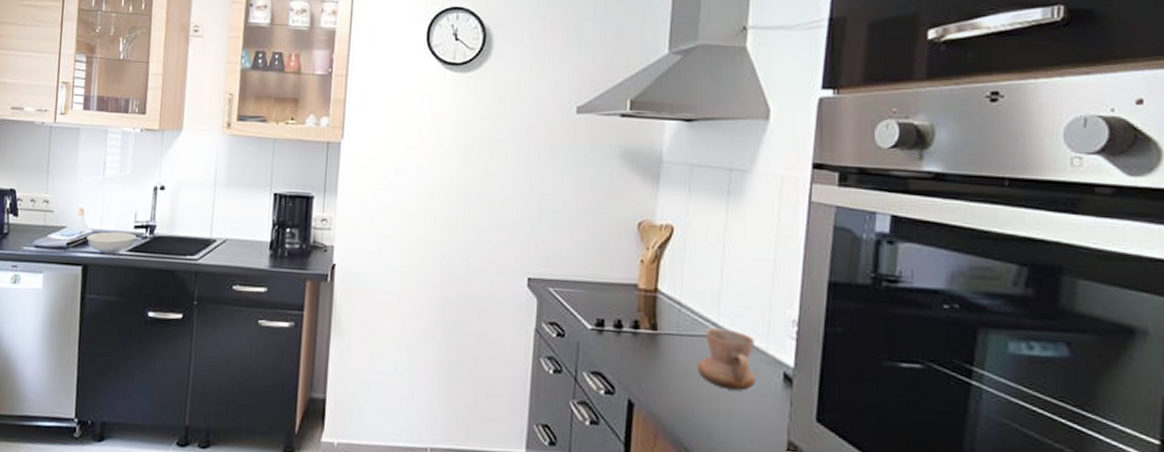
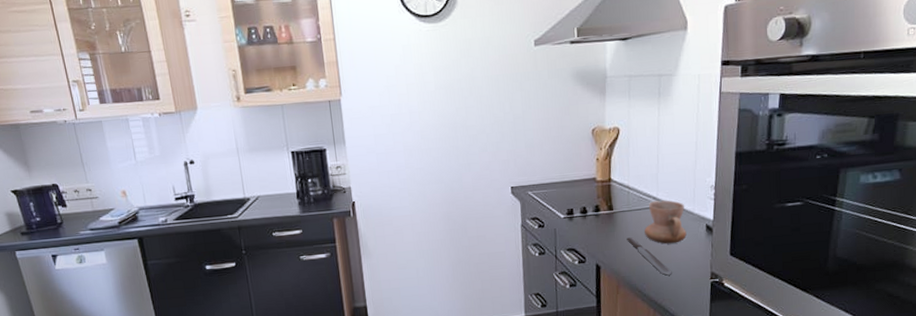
bowl: present [86,231,136,255] -> none [134,204,180,226]
knife: none [672,371,733,434] -> present [627,237,672,276]

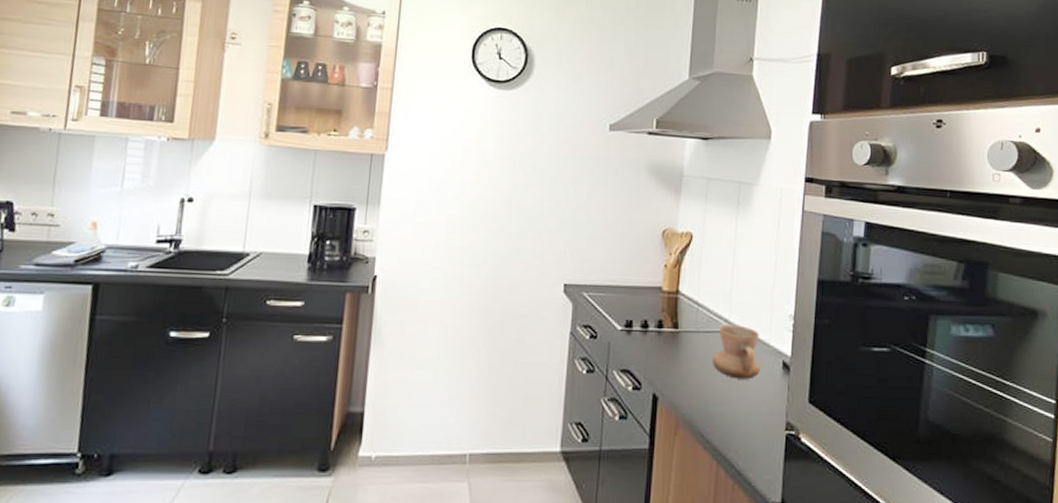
knife: present [627,237,672,276] -> none [691,365,741,419]

